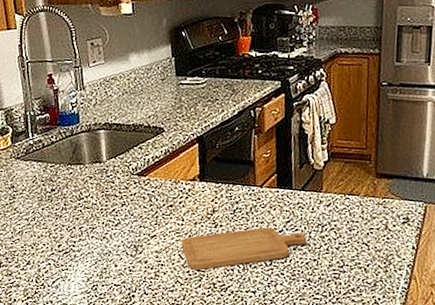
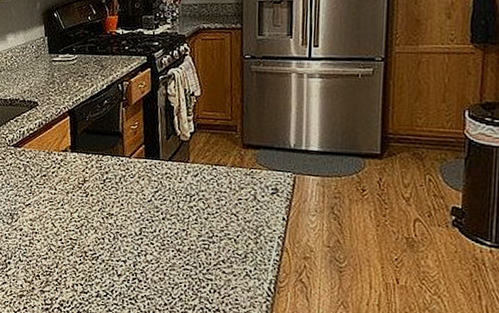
chopping board: present [181,227,307,270] -> none [54,196,176,239]

